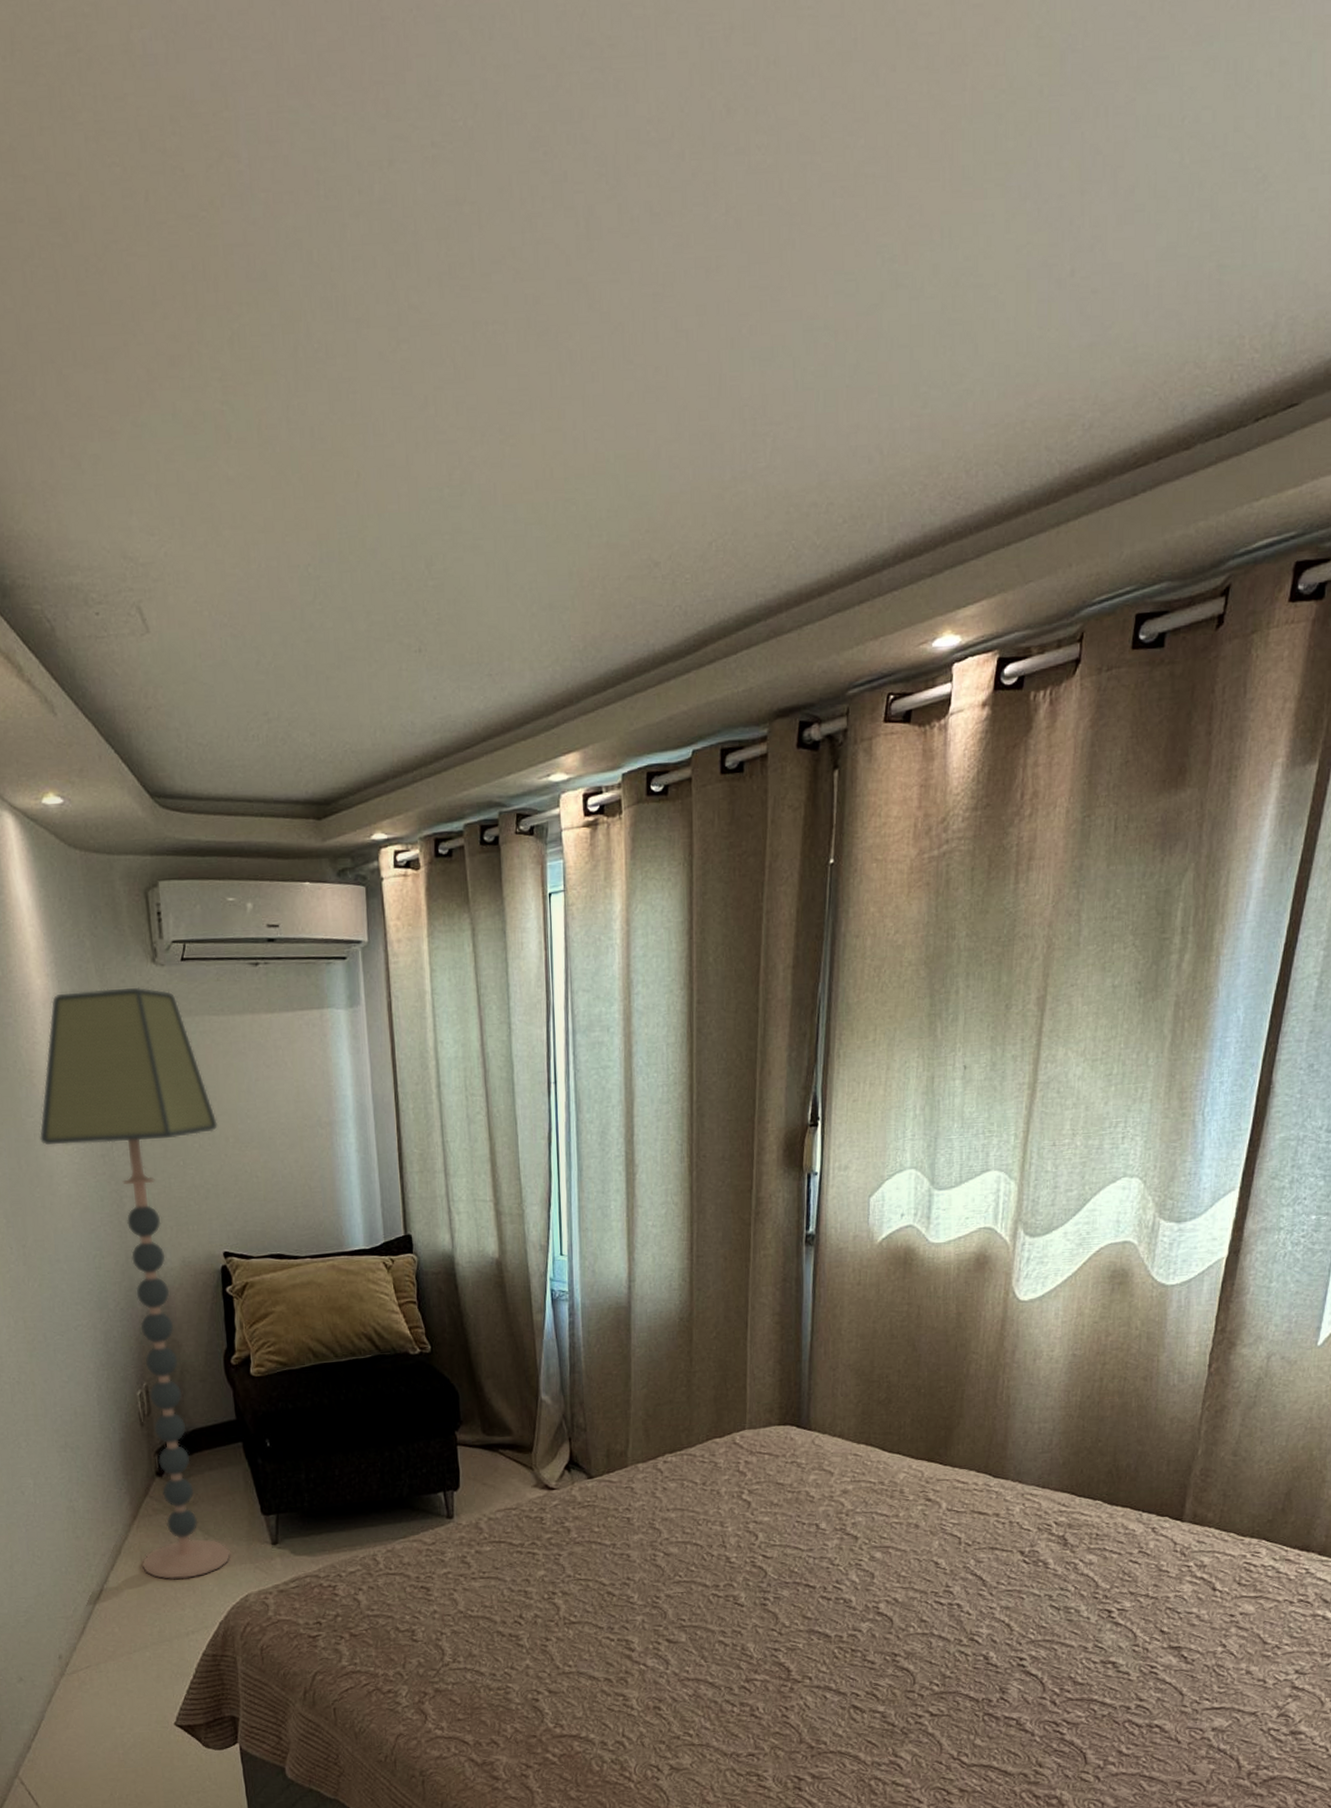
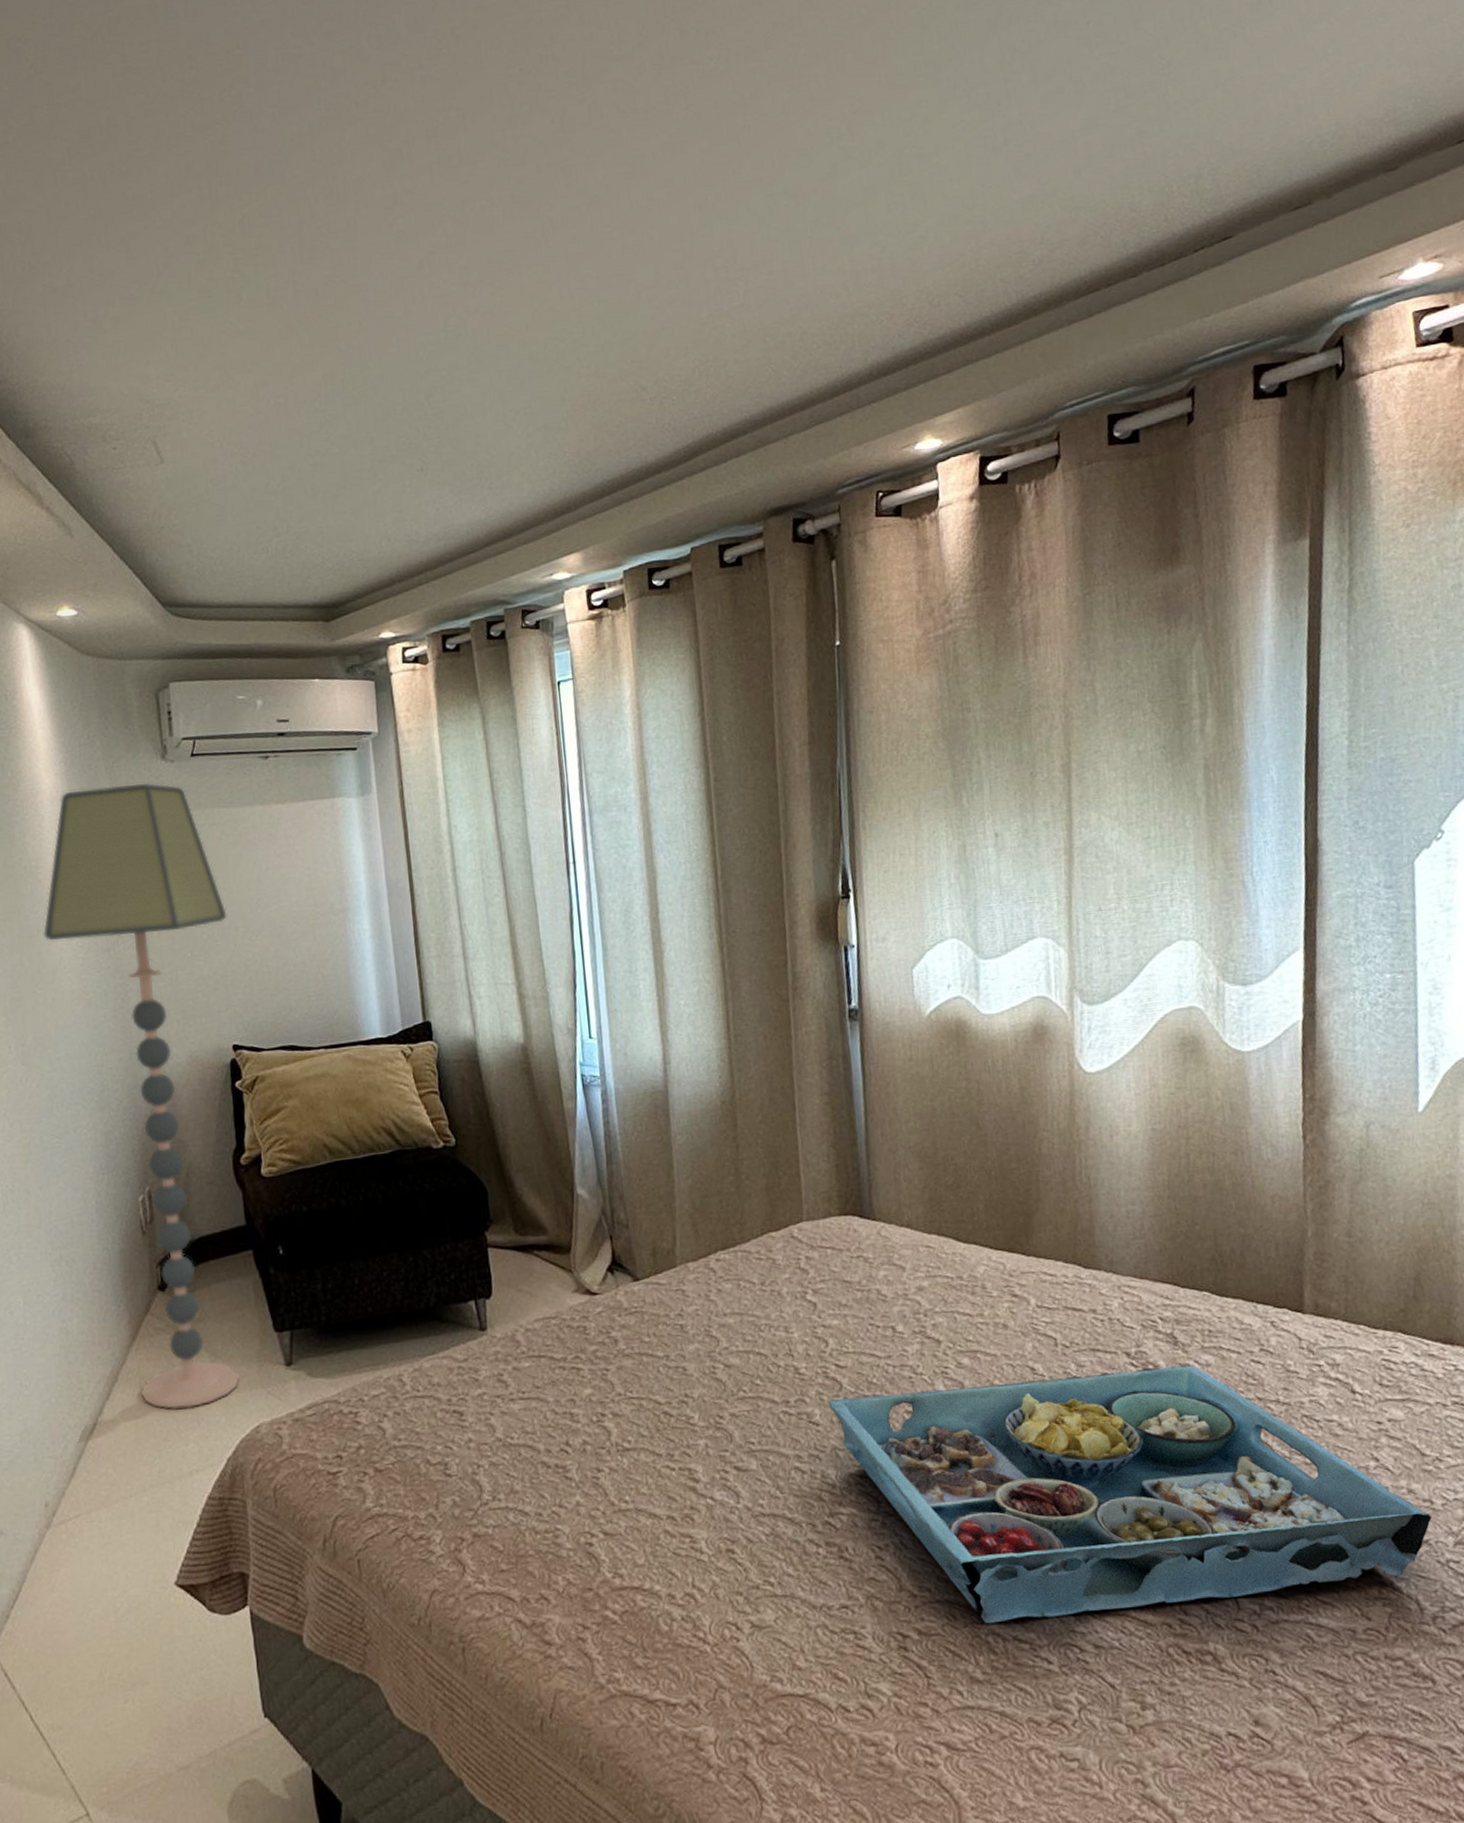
serving tray: none [753,1562,1262,1771] -> present [828,1364,1432,1624]

